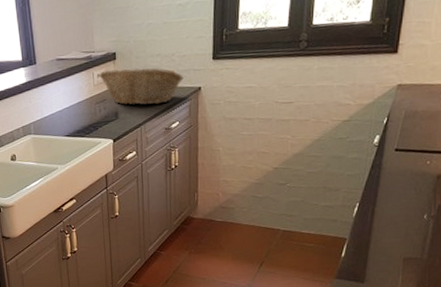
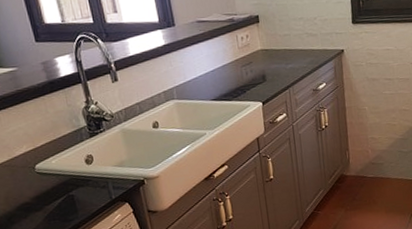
fruit basket: present [98,67,183,105] -> none [242,30,327,68]

